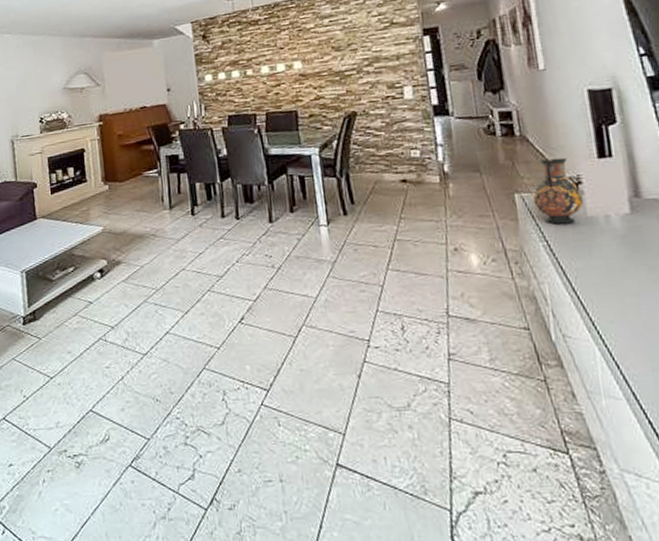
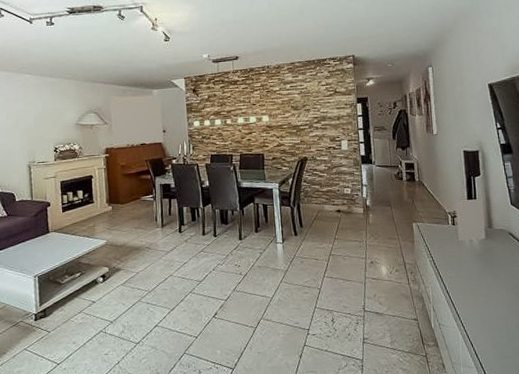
vase: present [533,157,584,224] -> none [424,198,457,246]

